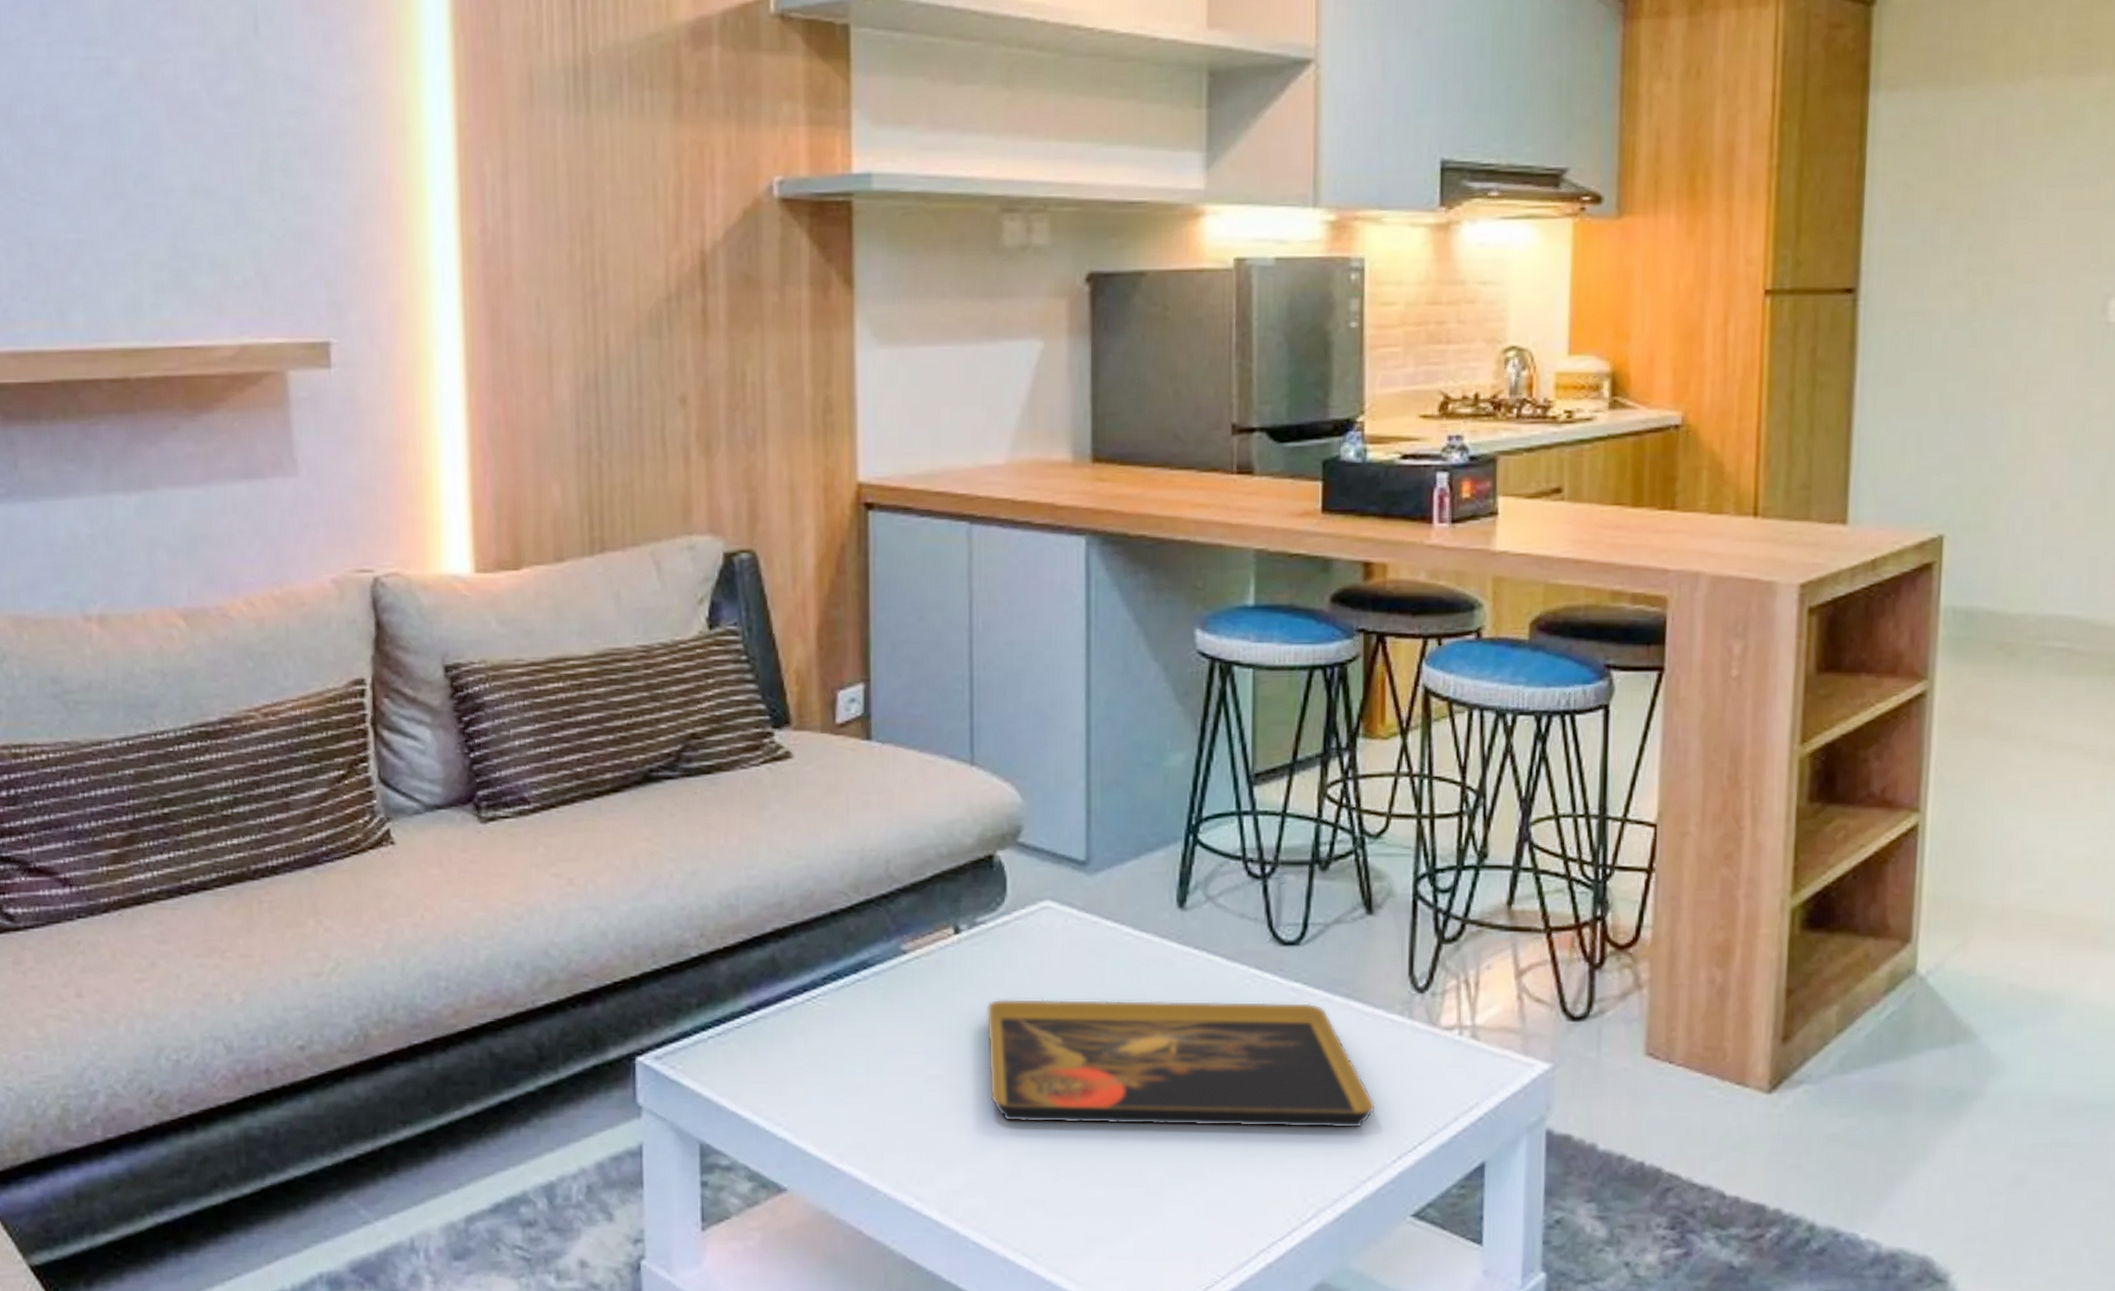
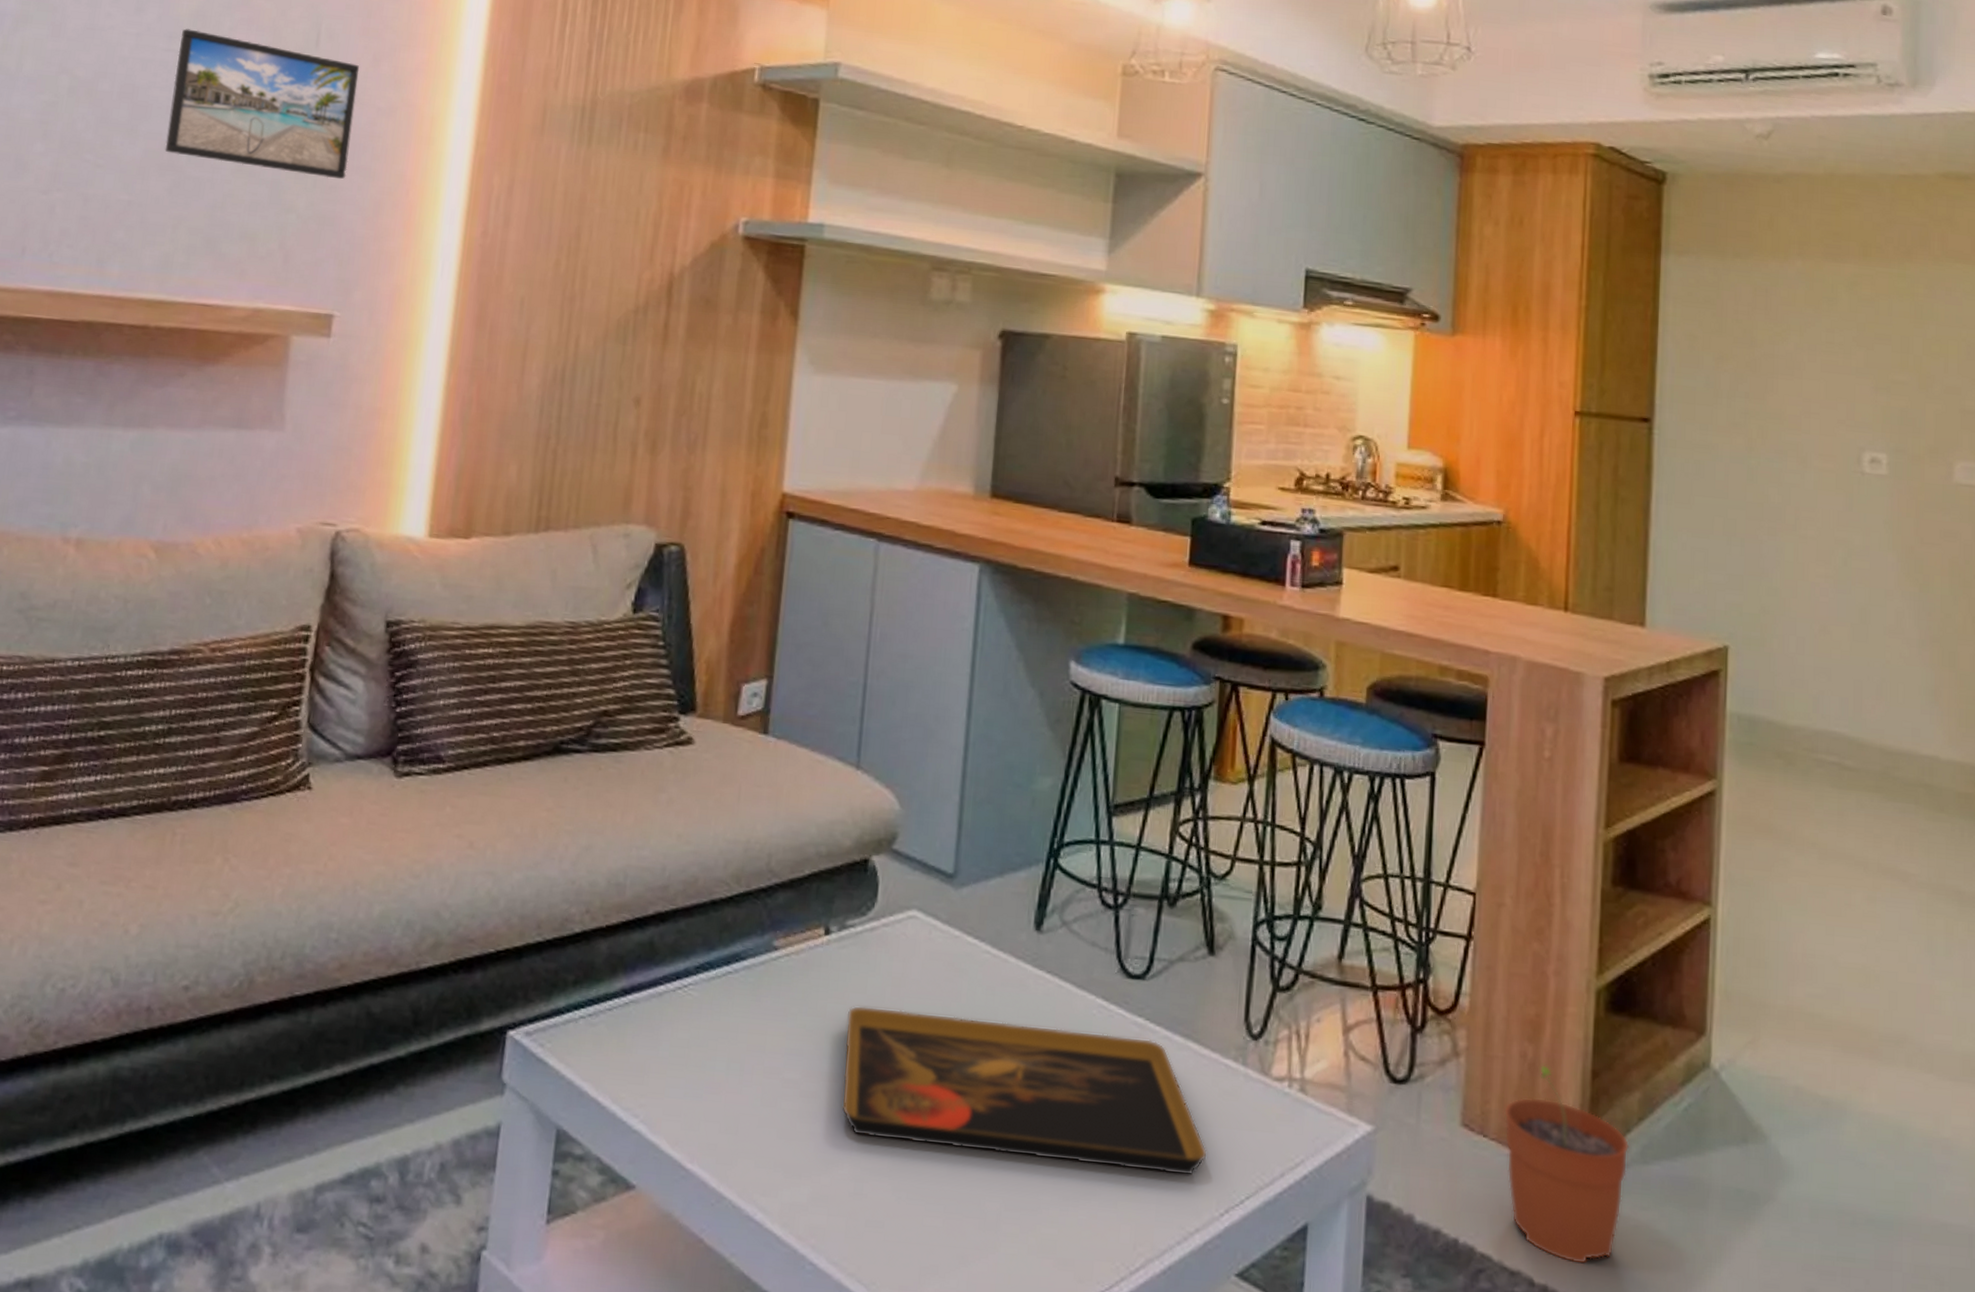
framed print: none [99,30,317,187] -> present [165,29,360,180]
plant pot: none [1690,988,1827,1175] -> present [1503,1065,1630,1265]

